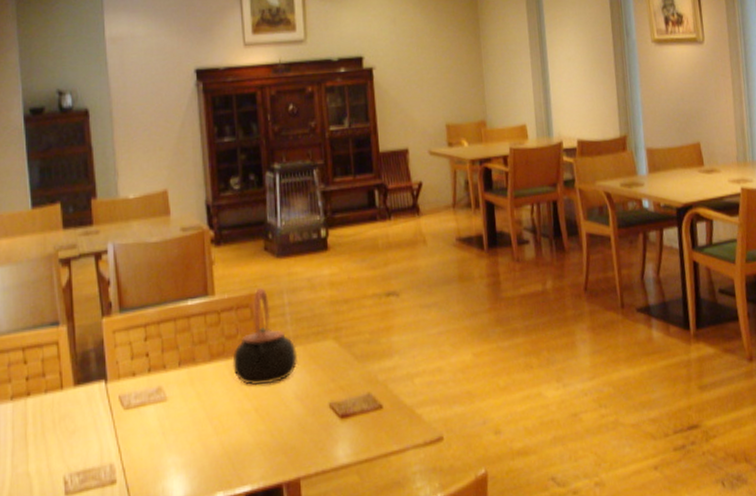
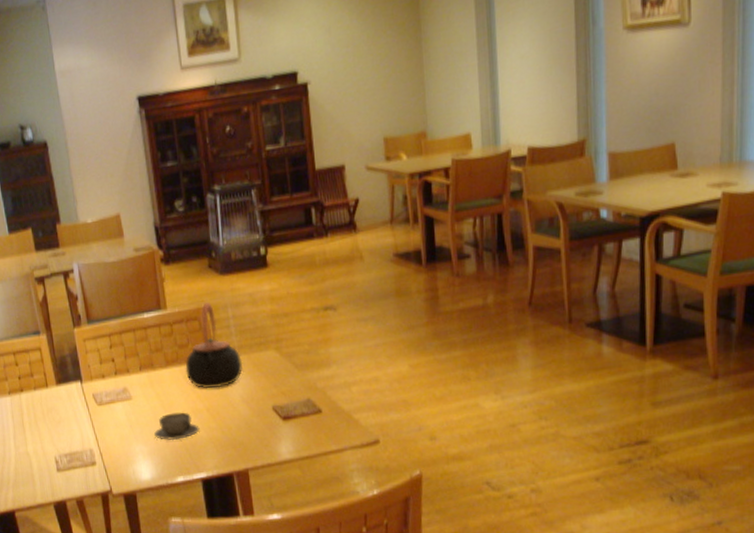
teacup: none [192,413,246,449] -> present [154,412,200,441]

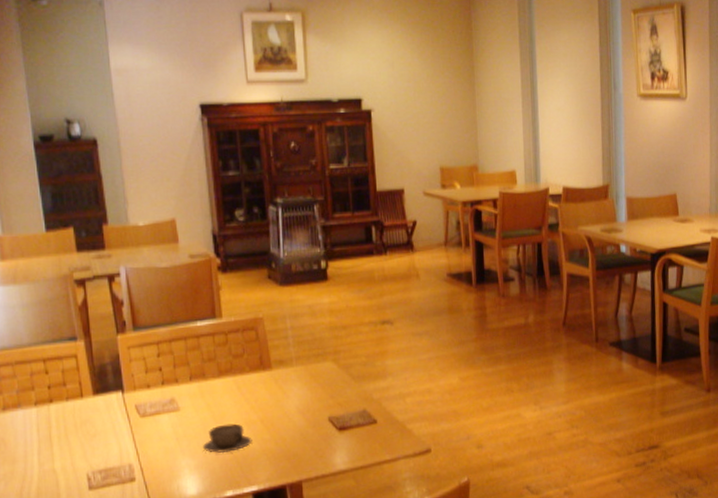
teapot: present [185,301,243,389] -> none [239,312,300,400]

